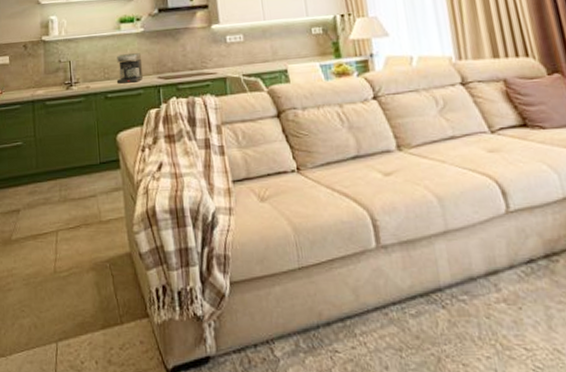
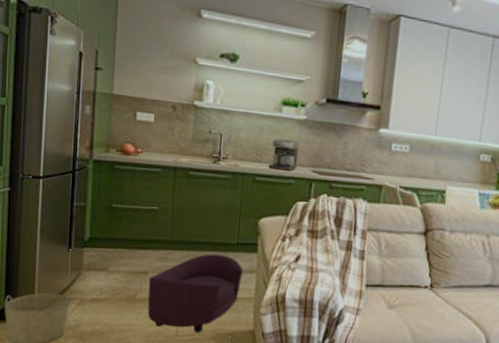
dog bed: none [21,177,111,266] -> present [147,253,244,333]

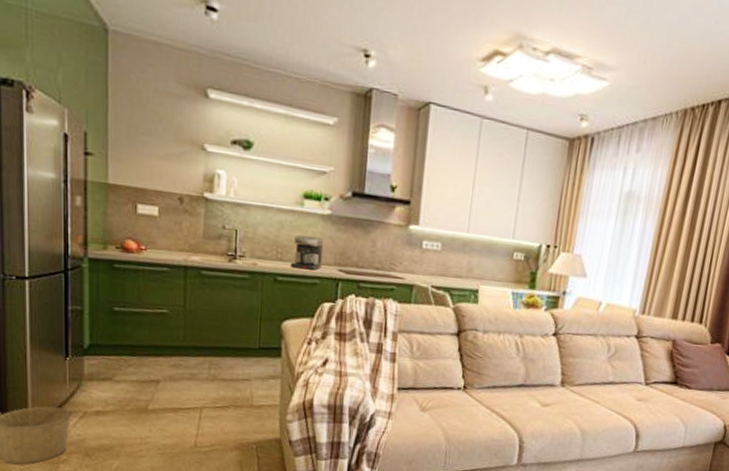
dog bed: present [147,253,244,333] -> none [160,359,267,443]

